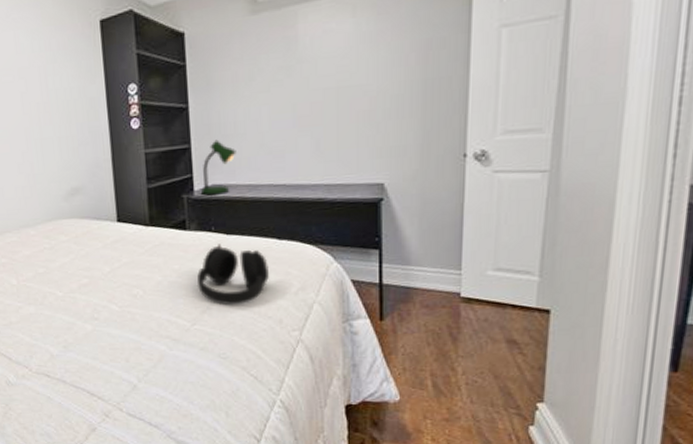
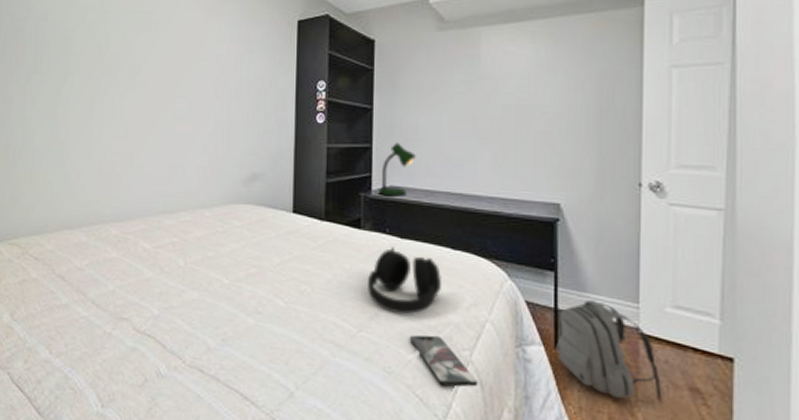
smartphone: none [241,320,309,365] -> present [409,335,478,388]
backpack: none [380,272,481,358] -> present [555,300,662,405]

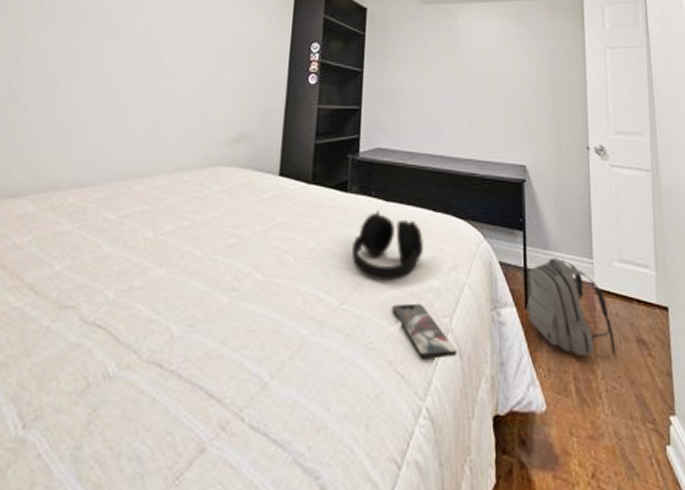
desk lamp: present [379,142,416,198] -> none [366,105,402,160]

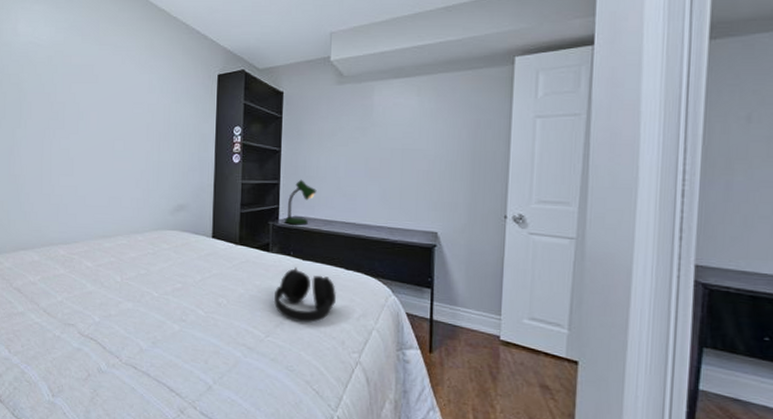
desk lamp: none [366,105,402,160] -> present [285,179,317,226]
smartphone: present [391,303,457,361] -> none [308,340,365,383]
backpack: present [525,258,617,359] -> none [429,312,518,398]

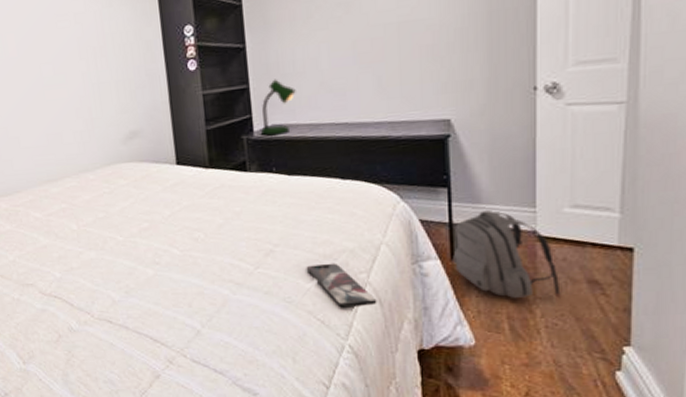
headphones: present [273,267,337,323] -> none [259,185,335,247]
smartphone: none [308,340,365,383] -> present [306,263,377,309]
backpack: none [429,312,518,398] -> present [451,210,561,299]

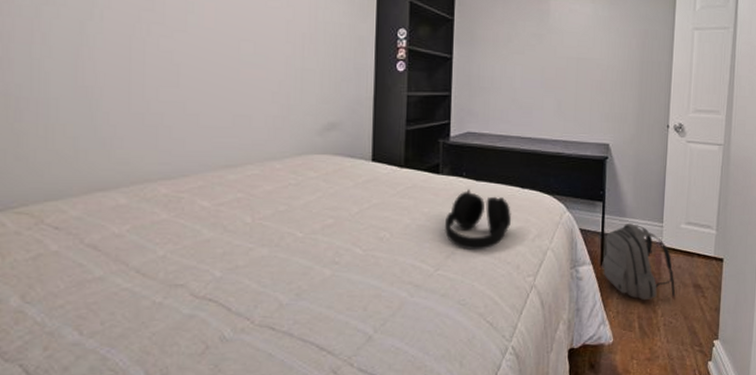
headphones: none [259,185,335,247] -> present [444,189,512,250]
desk lamp: present [261,79,296,137] -> none [457,90,491,143]
smartphone: present [306,263,377,309] -> none [482,266,540,311]

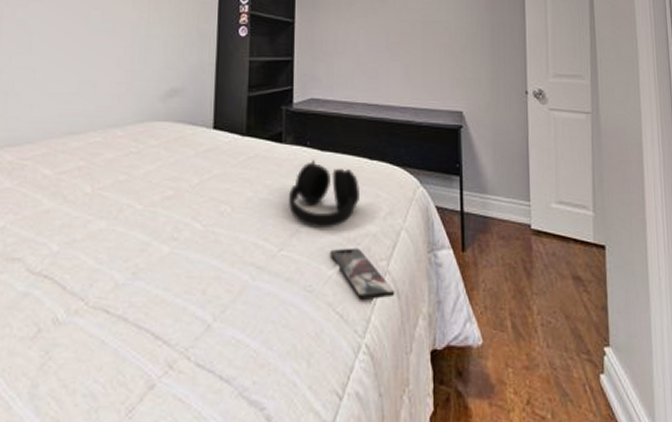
smartphone: none [482,266,540,311] -> present [329,248,395,301]
backpack: present [601,223,676,301] -> none [462,201,553,295]

